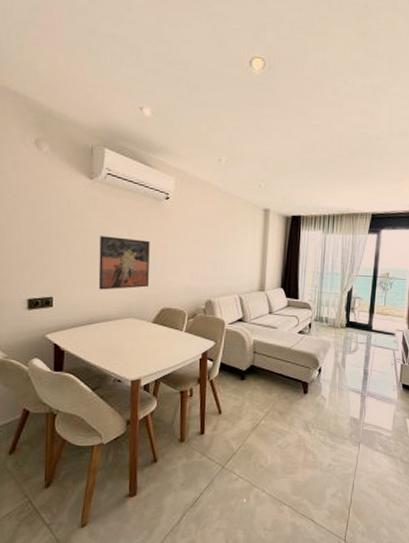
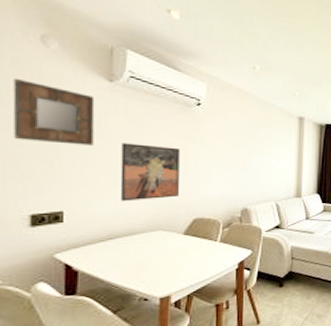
home mirror: none [14,178,78,238] -> present [12,78,95,146]

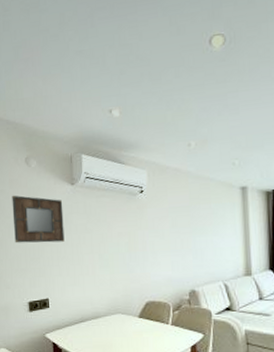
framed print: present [120,143,180,202] -> none [84,235,133,288]

